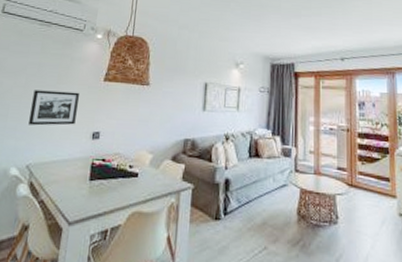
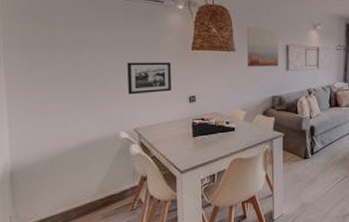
wall art: none [160,60,197,106] -> present [246,26,279,67]

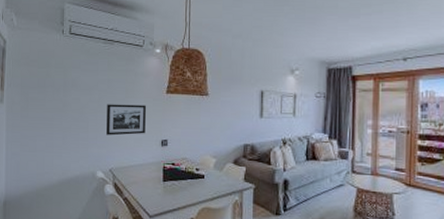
wall art: present [246,26,279,67] -> none [219,71,253,113]

